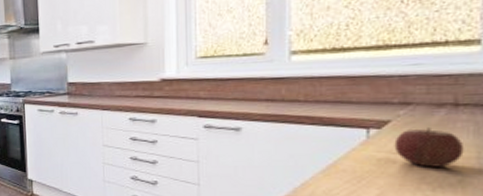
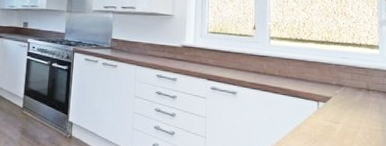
apple: present [394,128,464,167] -> none [334,105,375,136]

